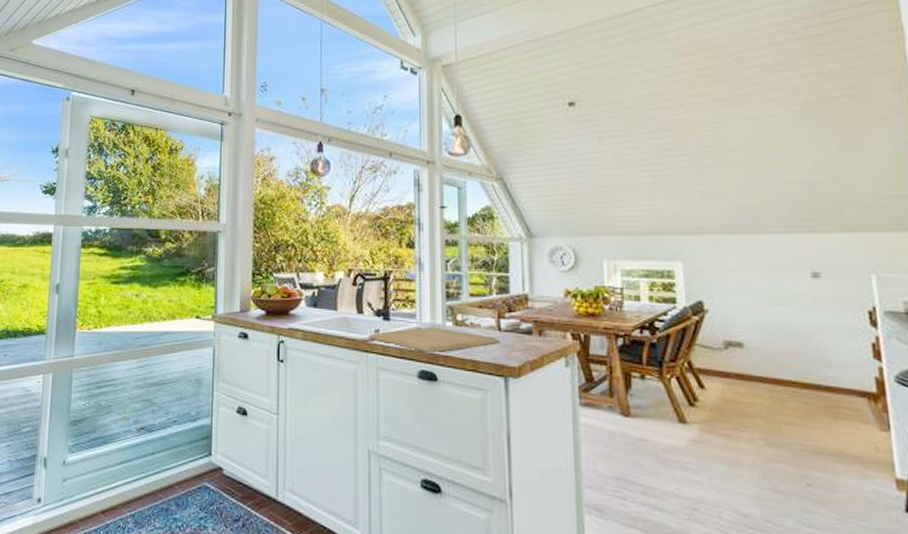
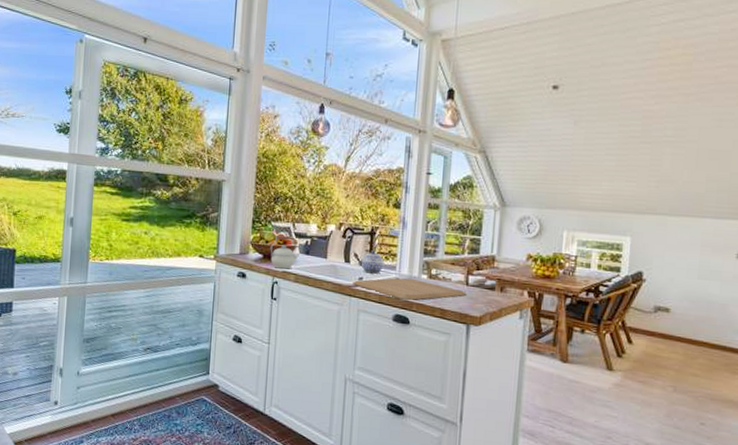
kettle: none [273,287,306,326] -> present [270,235,299,269]
teapot: none [376,296,402,324] -> present [361,249,384,274]

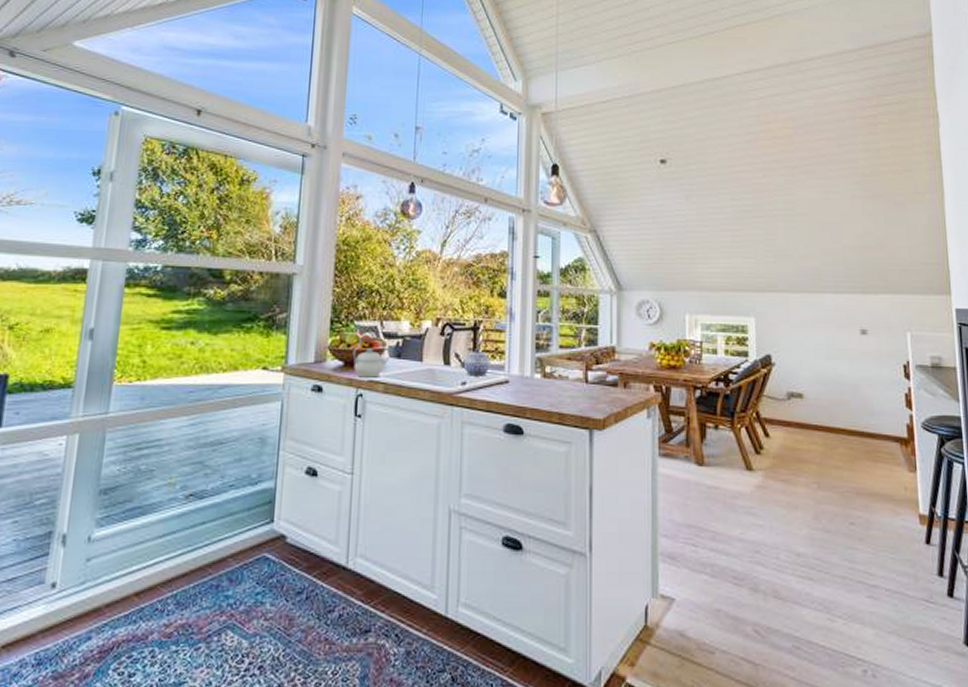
chopping board: present [353,277,467,301] -> none [455,378,587,406]

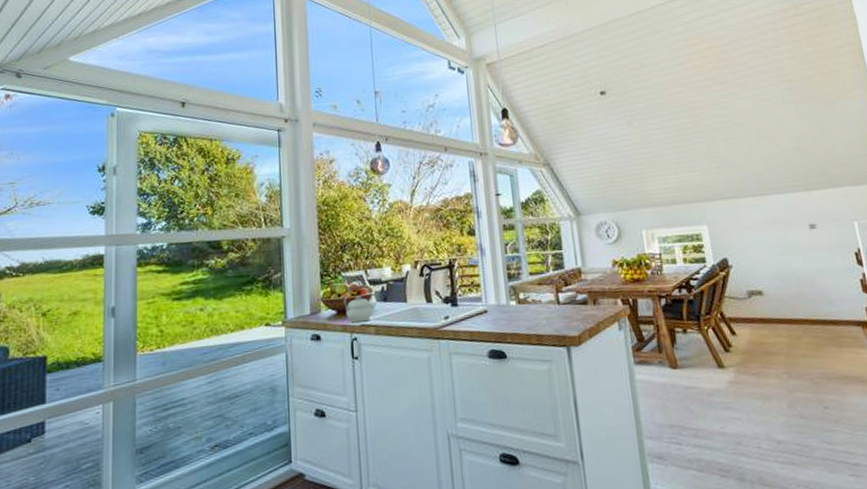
teapot: present [463,347,490,376] -> none [443,283,469,310]

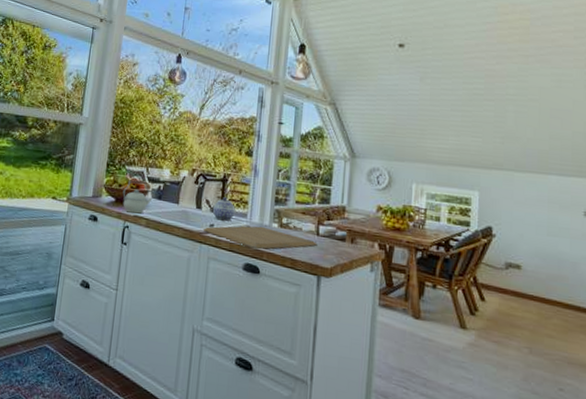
chopping board: none [439,307,560,333] -> present [204,226,318,250]
teapot: none [443,283,469,310] -> present [212,196,236,221]

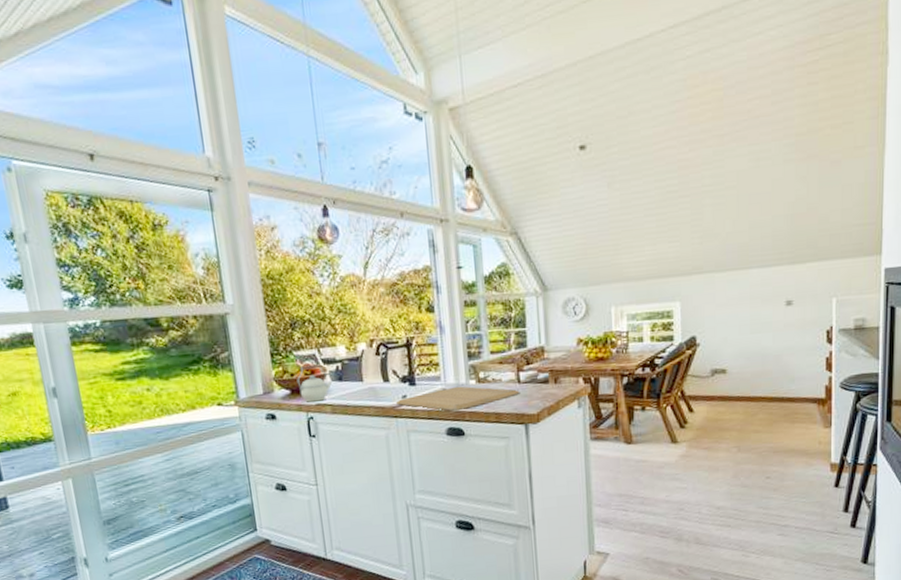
teapot: present [212,196,236,221] -> none [401,362,427,390]

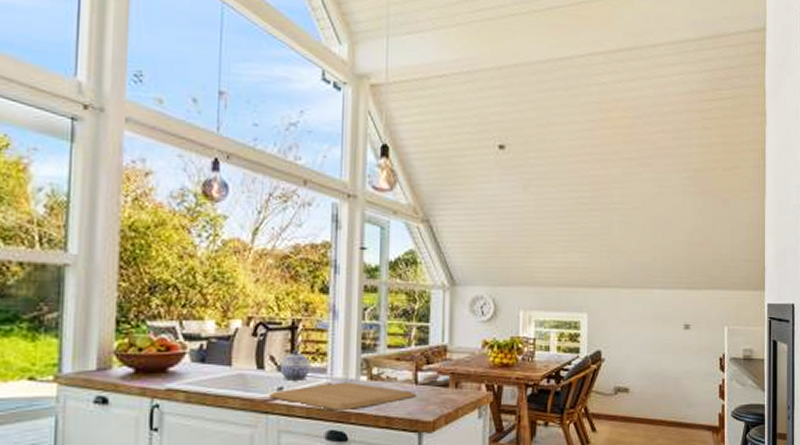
kettle: present [297,363,332,403] -> none [145,338,191,386]
teapot: none [401,362,427,390] -> present [279,349,311,381]

